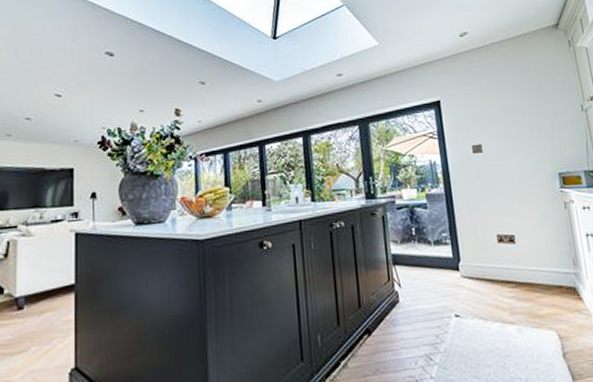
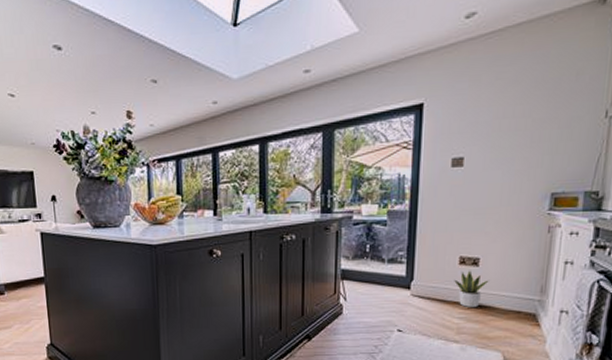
potted plant: none [497,247,528,286] -> present [454,270,489,308]

